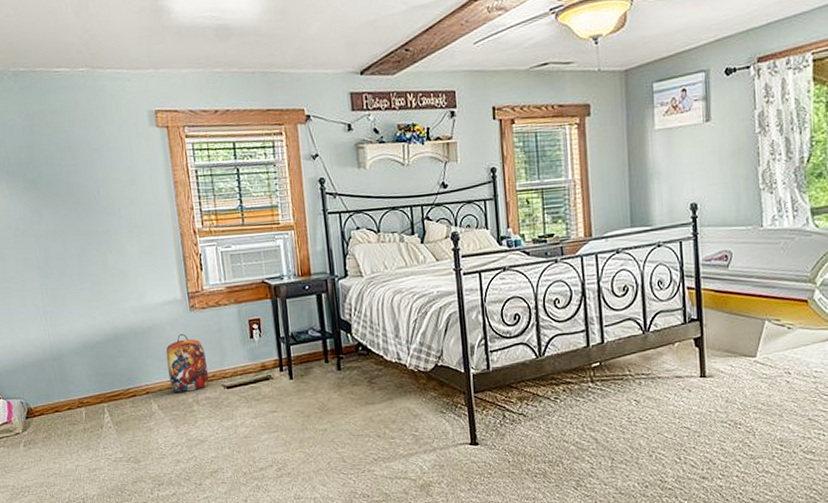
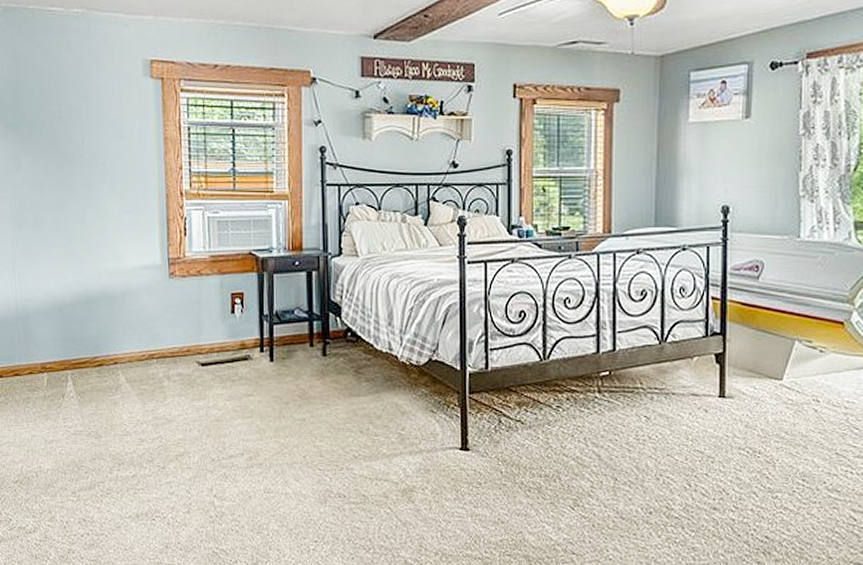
backpack: present [166,334,209,392] -> none [139,303,183,366]

